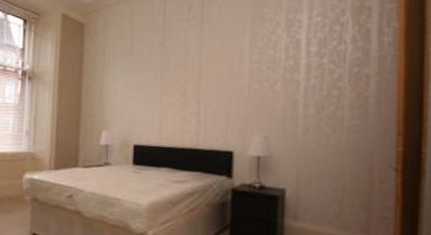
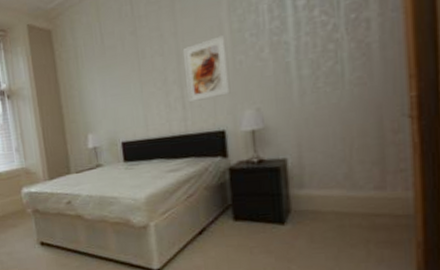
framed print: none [203,63,244,119] -> present [184,35,231,102]

